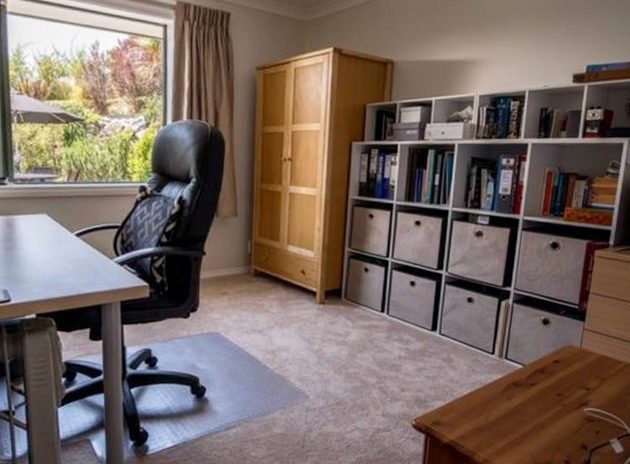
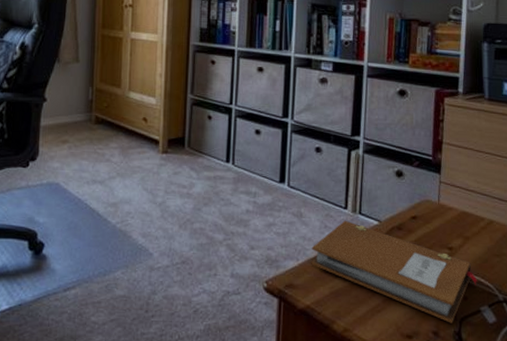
notebook: none [457,364,610,454] -> present [311,220,478,323]

